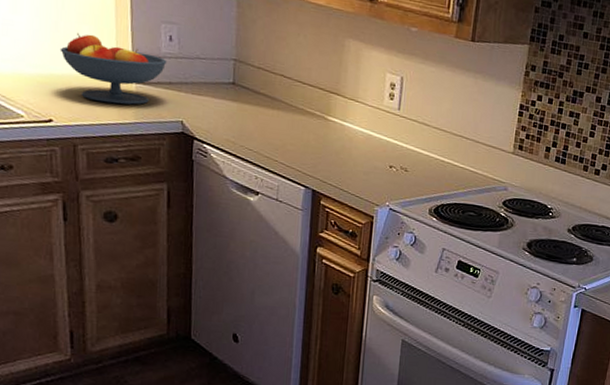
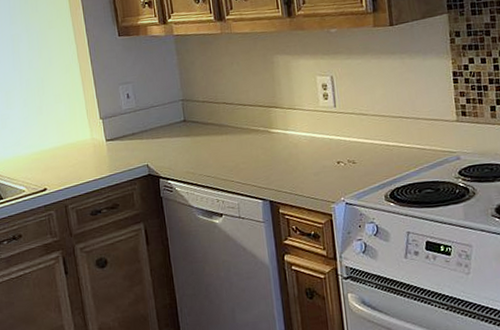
fruit bowl: present [60,32,167,105] -> none [45,109,128,165]

